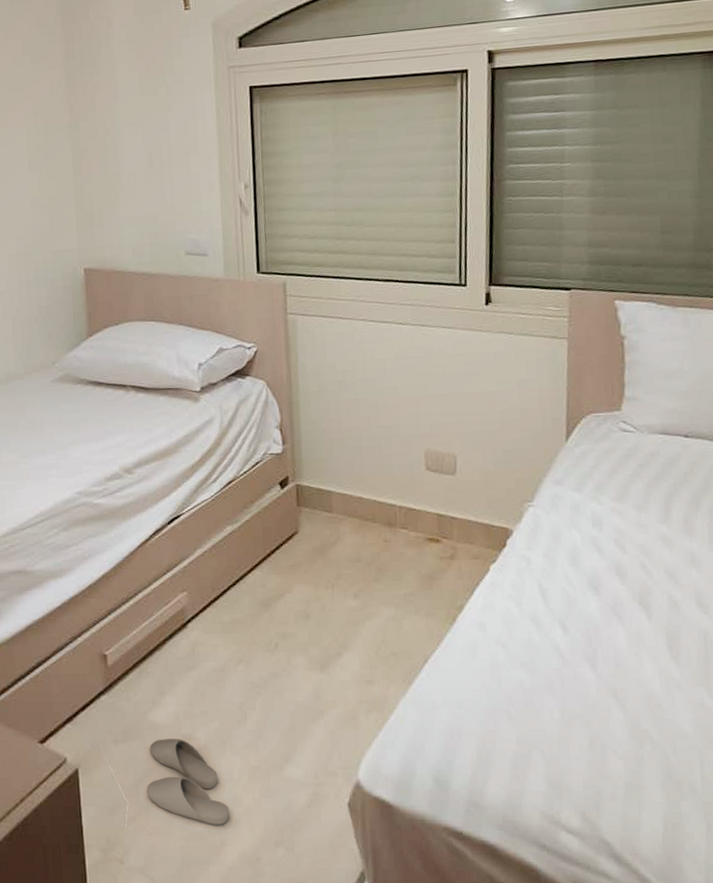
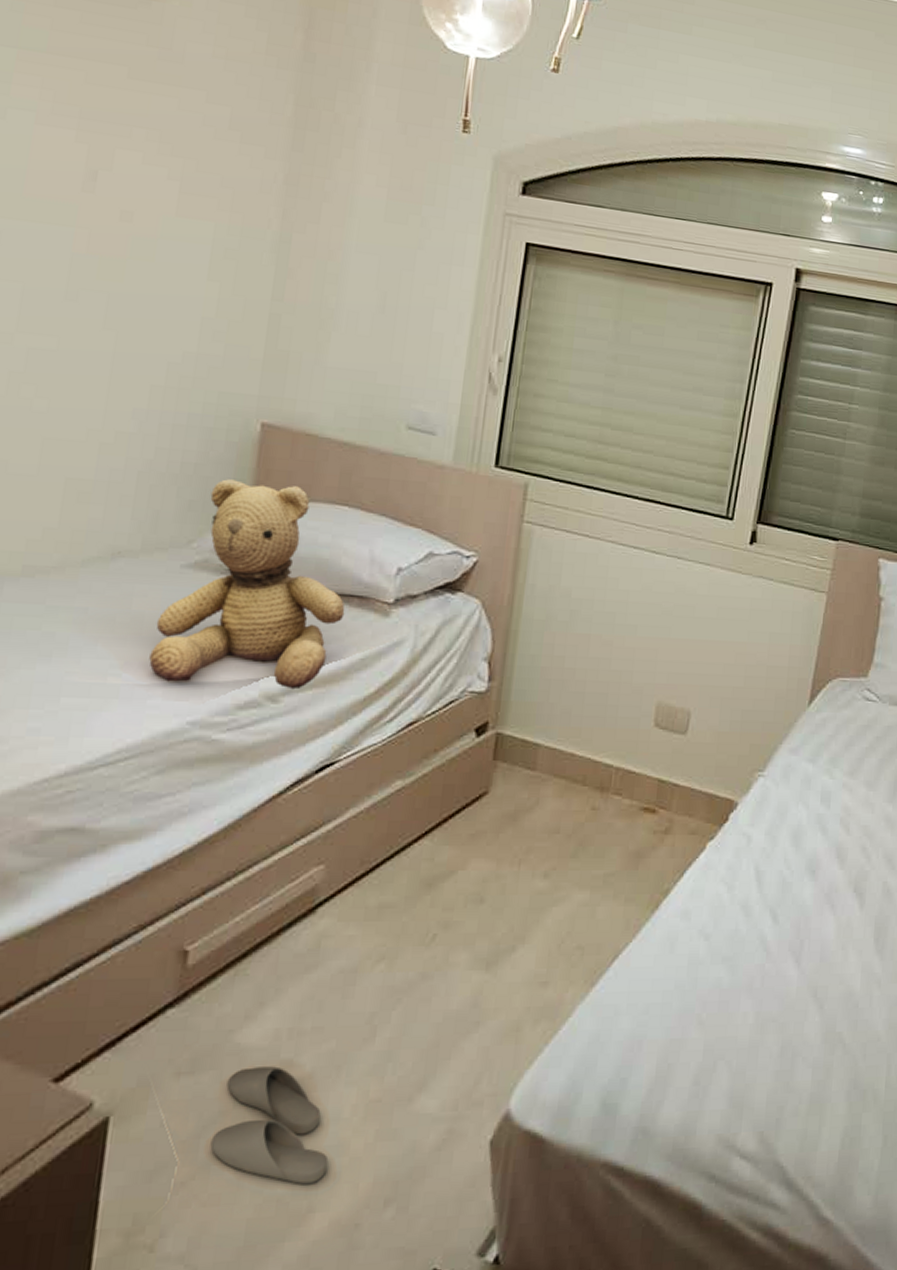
teddy bear: none [43,312,167,465] -> present [149,479,345,690]

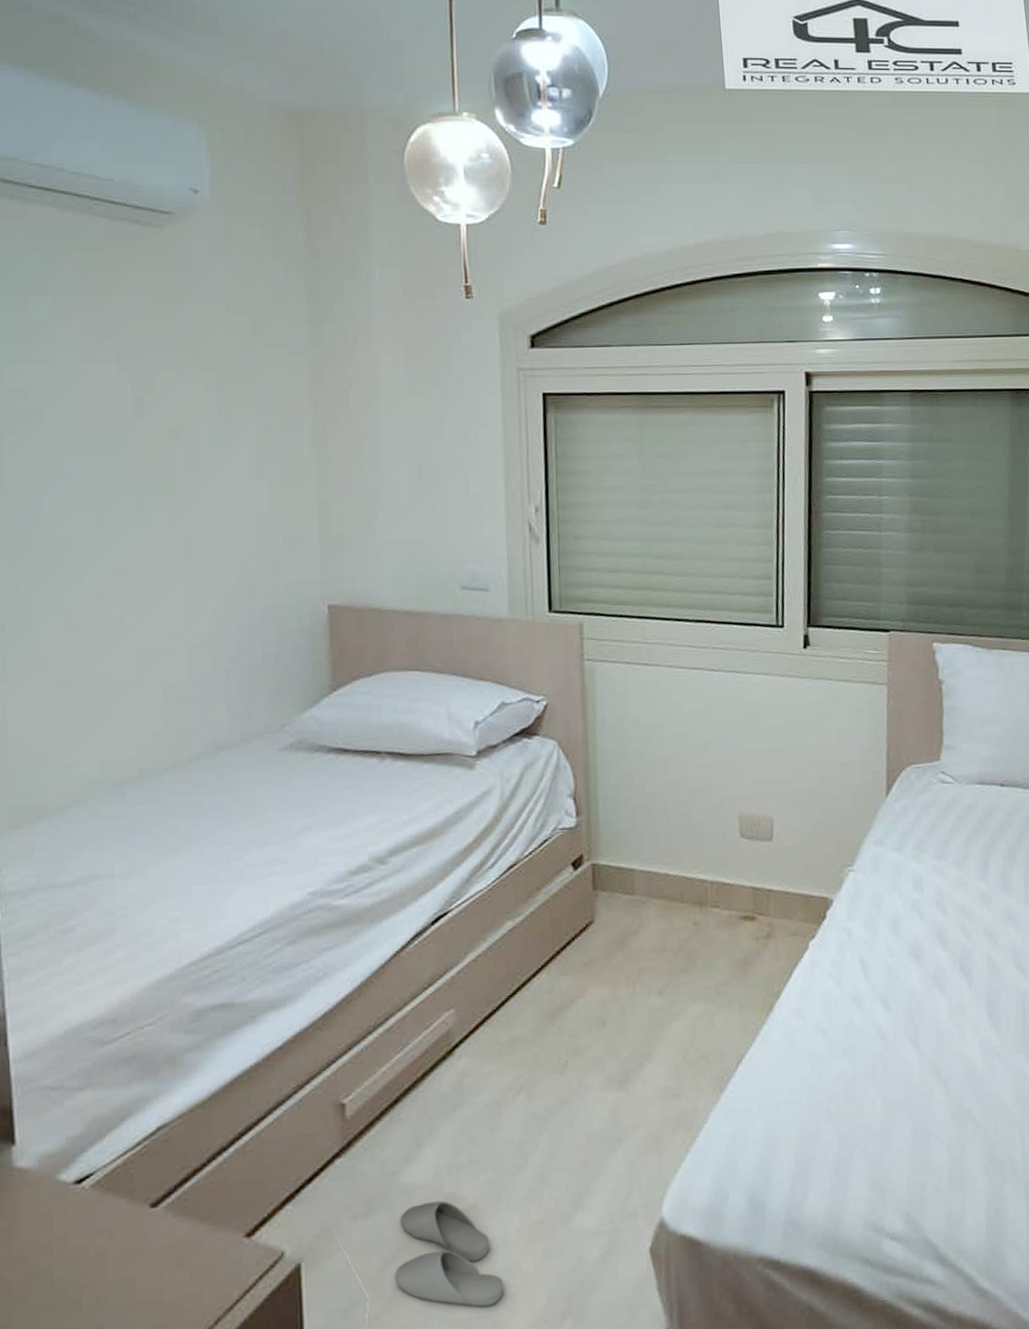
teddy bear: present [149,479,345,690] -> none [265,659,433,858]

